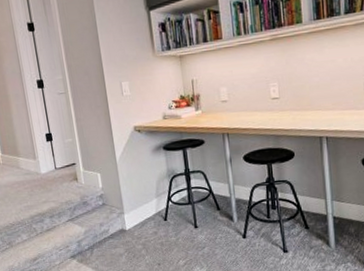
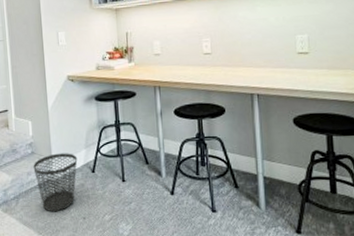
wastebasket: none [105,203,150,260] -> present [33,153,78,212]

